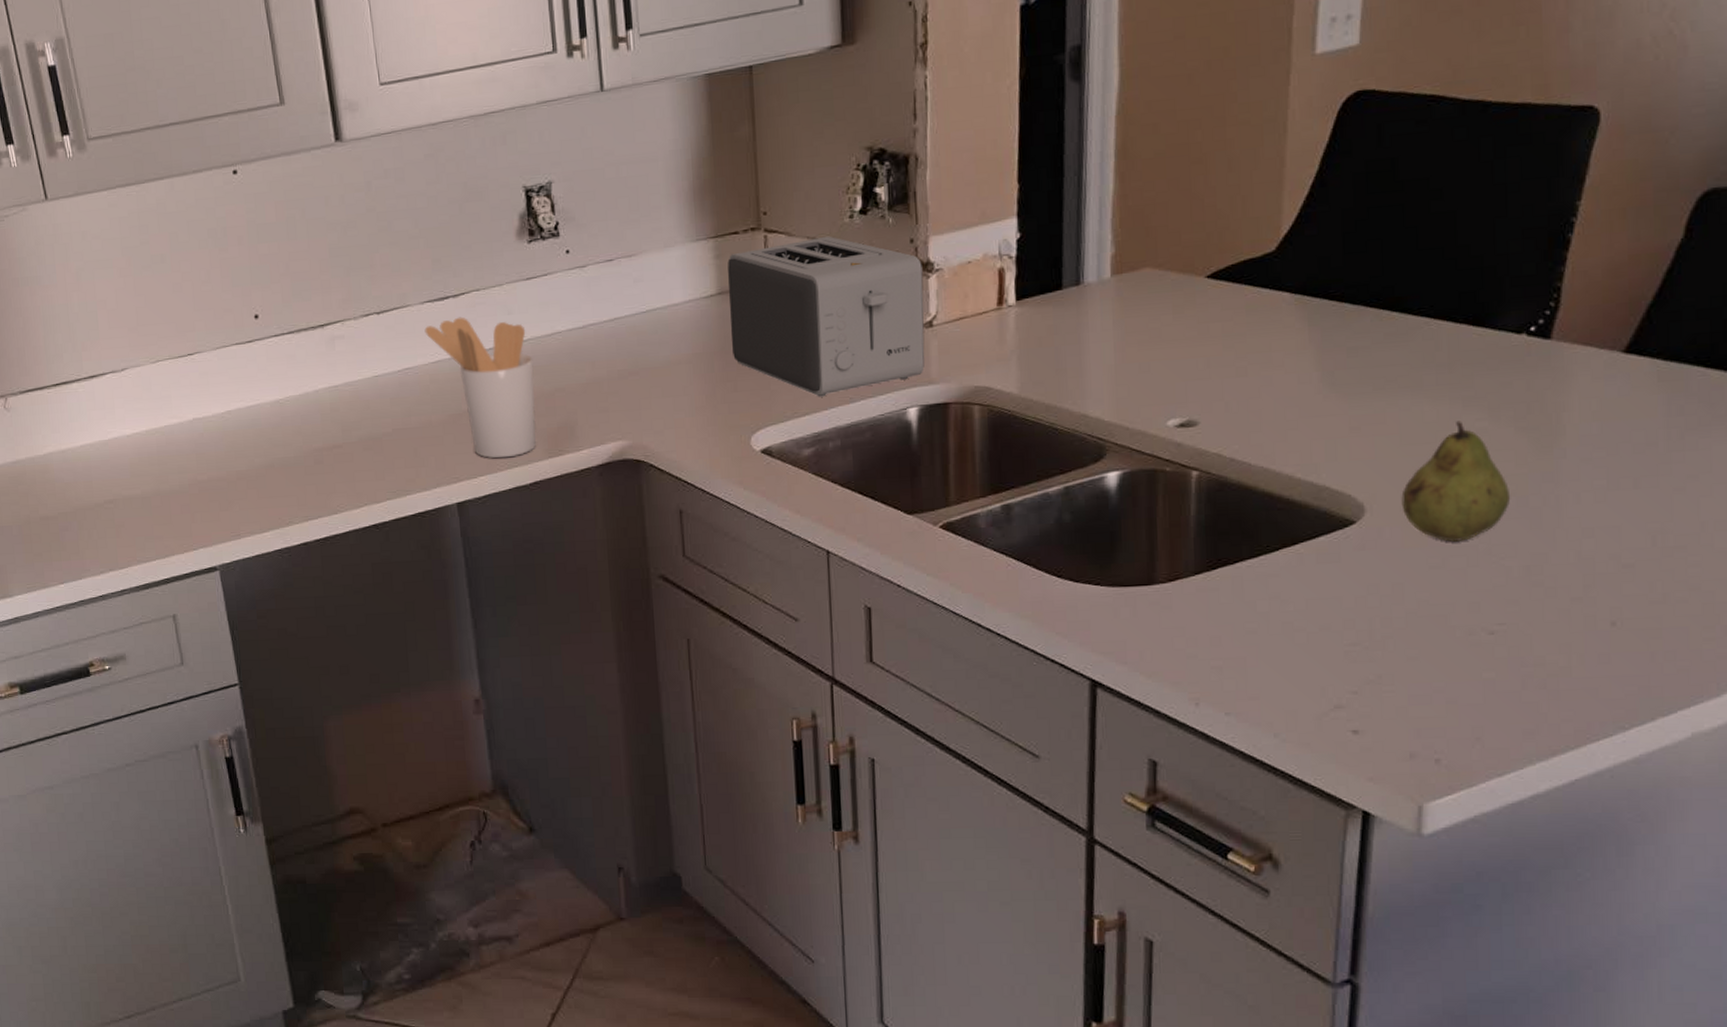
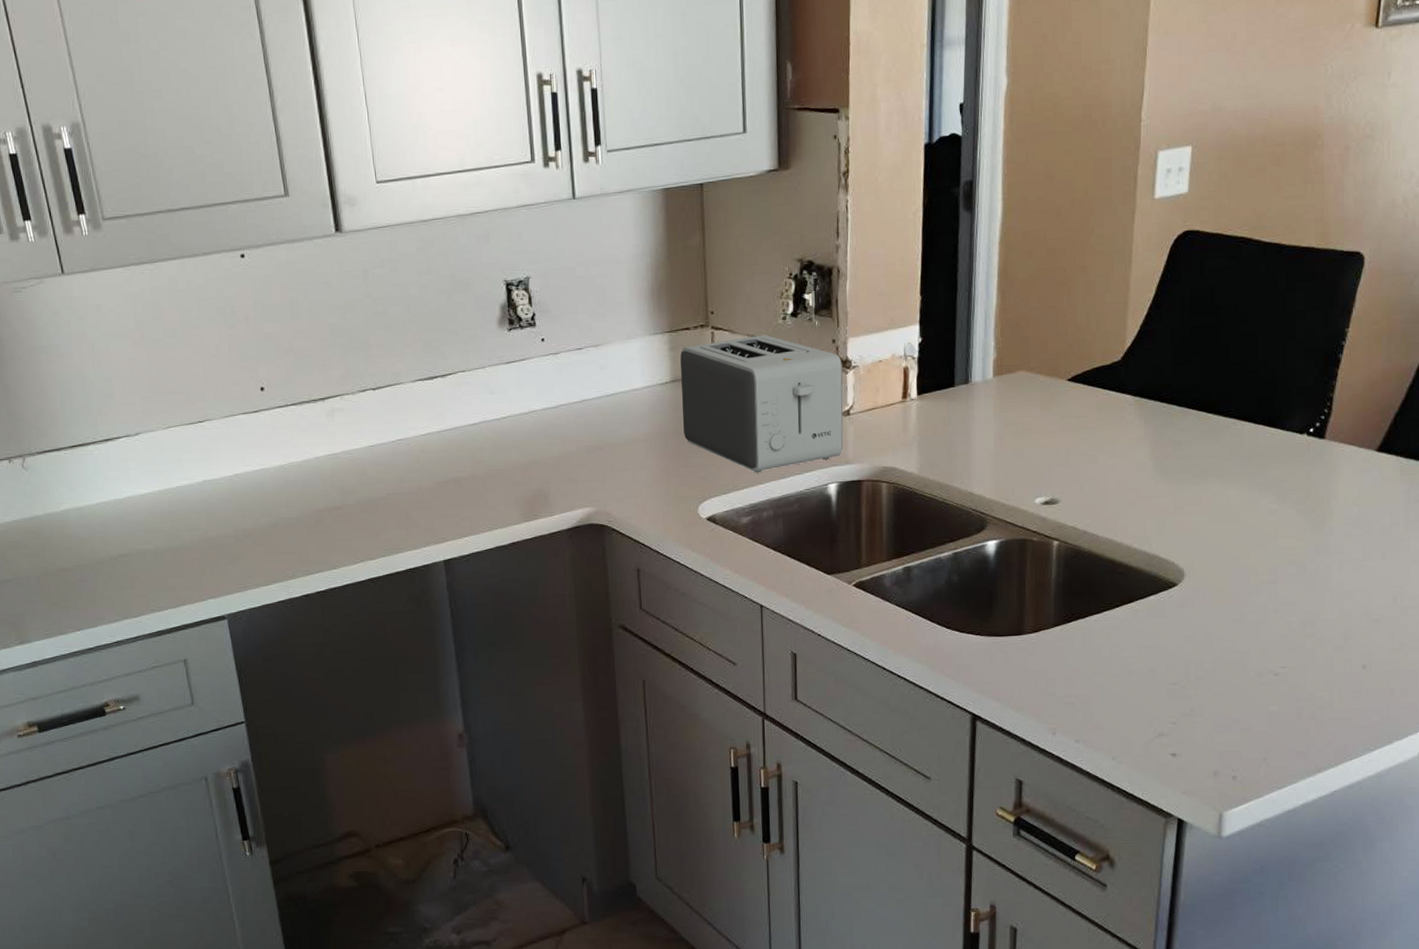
utensil holder: present [424,317,537,459] -> none [415,394,514,522]
fruit: present [1401,421,1511,542] -> none [1212,503,1293,601]

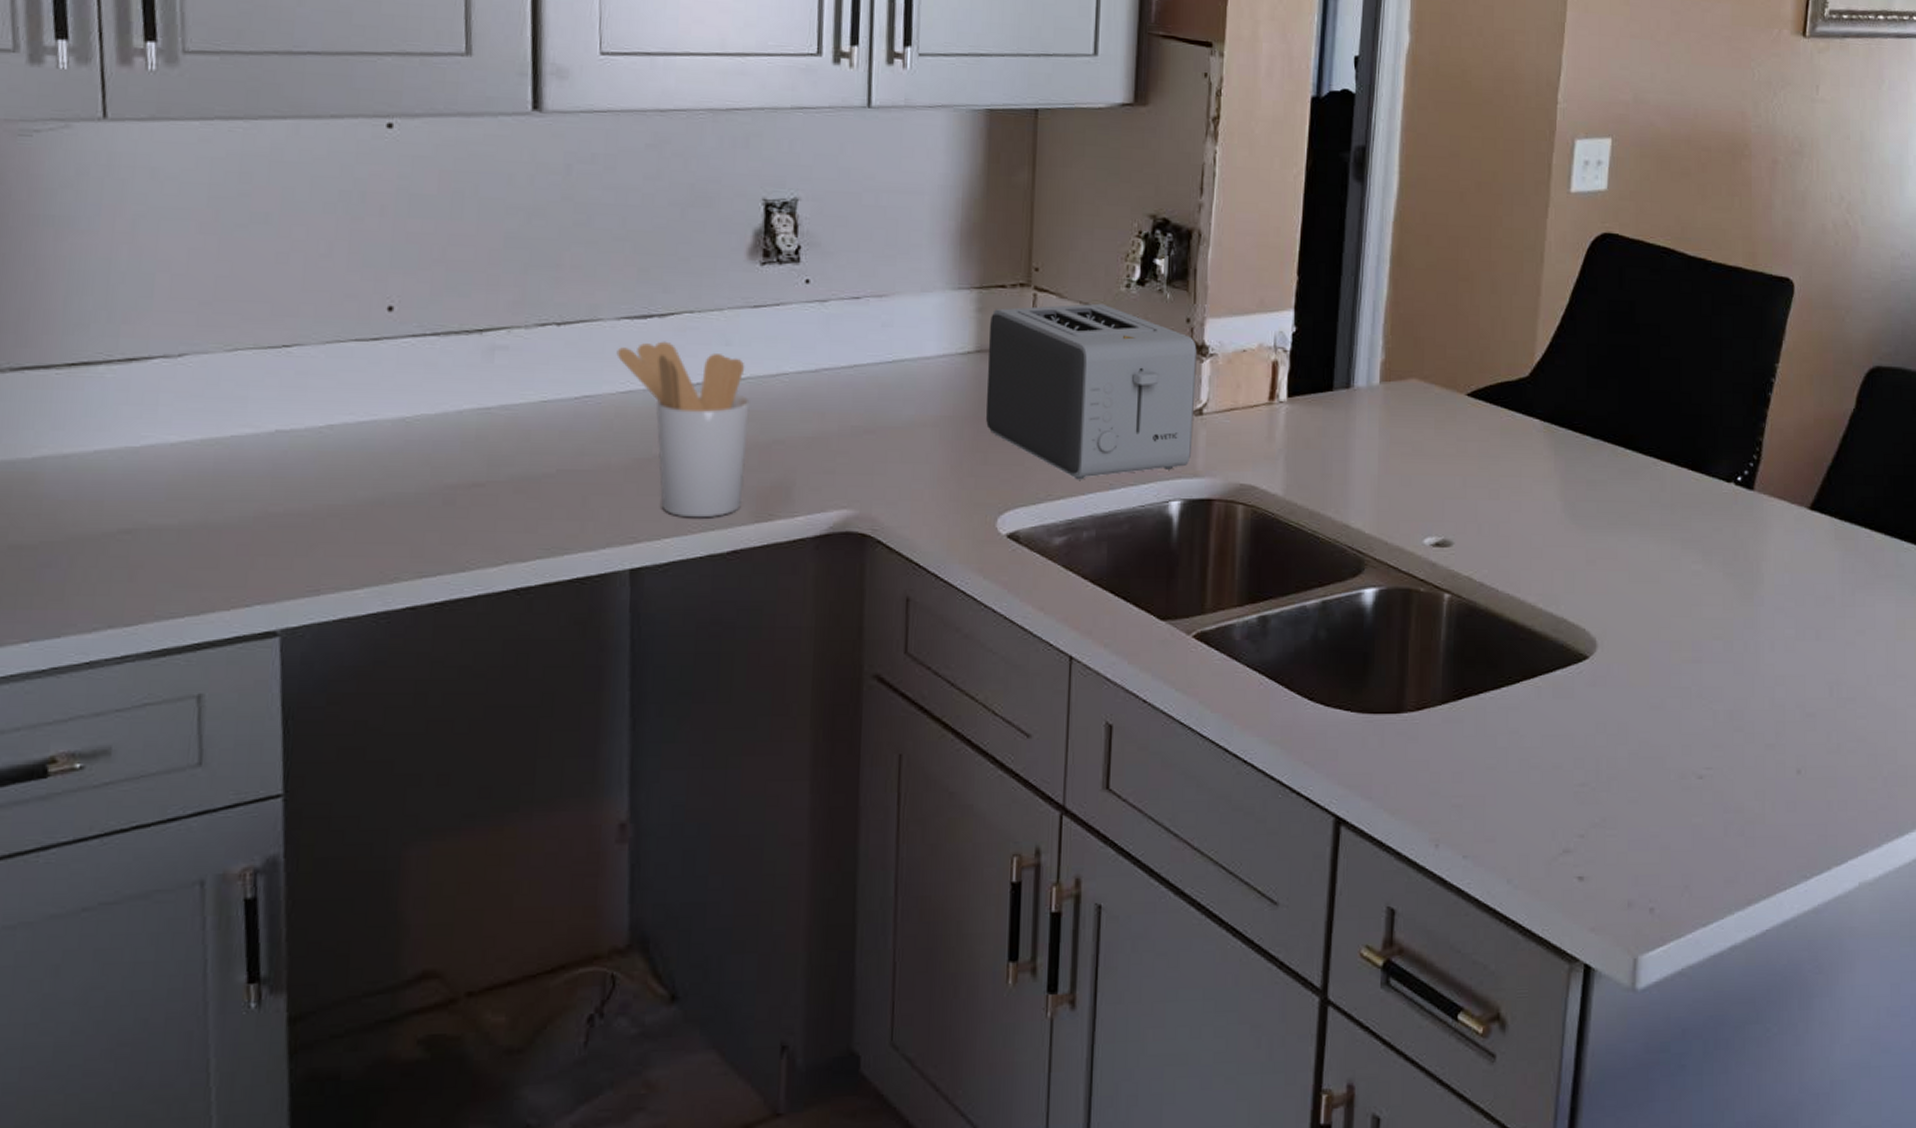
utensil holder: none [415,394,514,522] -> present [616,341,752,518]

